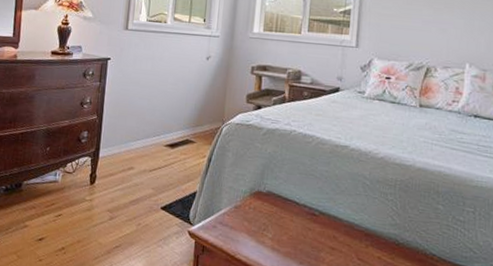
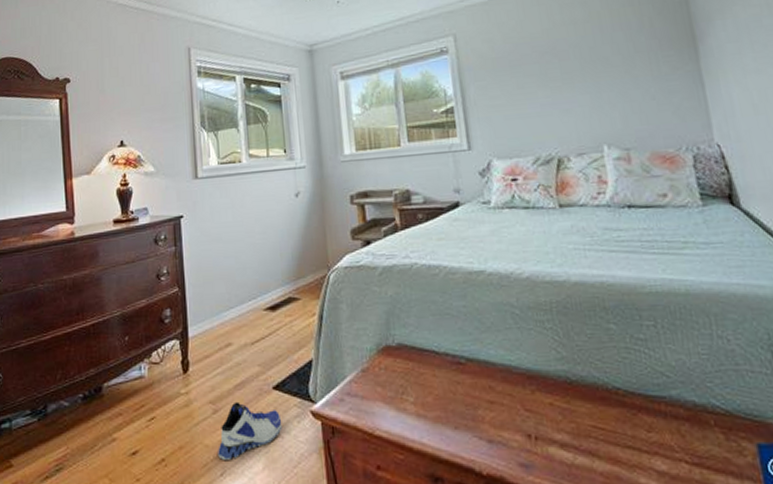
sneaker: none [108,213,164,257] -> present [218,401,283,460]

